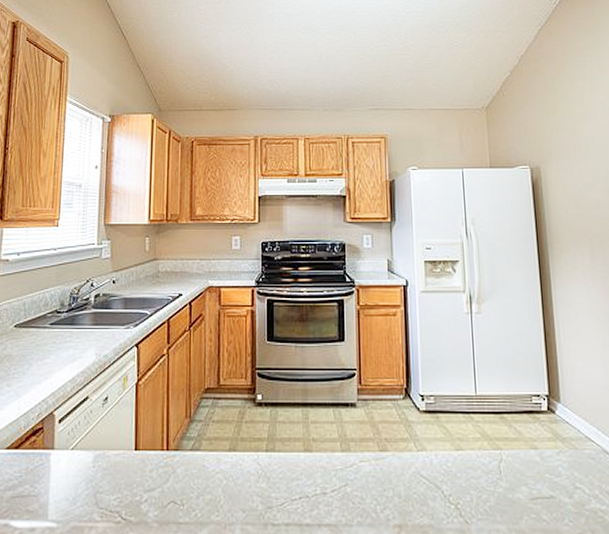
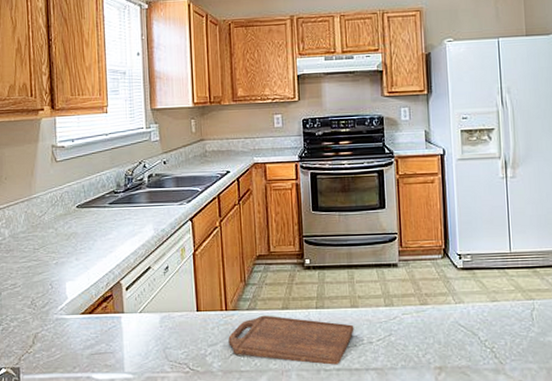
cutting board: none [167,457,307,519] -> present [228,315,354,365]

